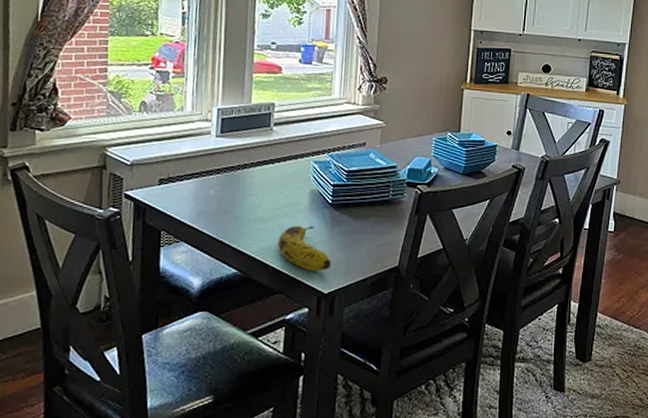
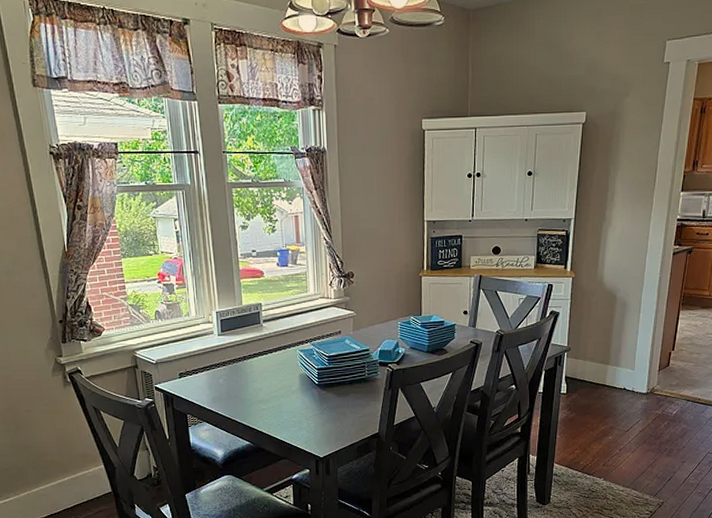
fruit: present [277,226,332,271] -> none [278,404,324,440]

